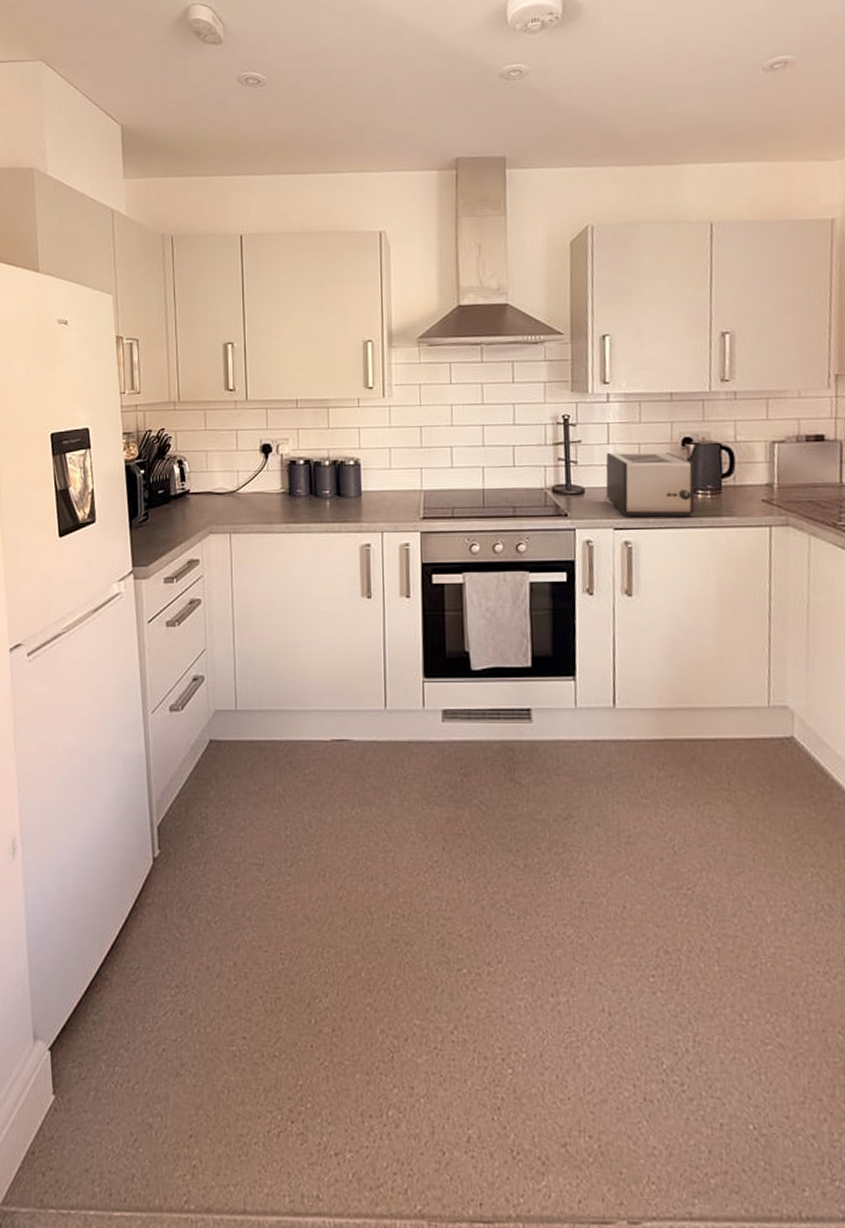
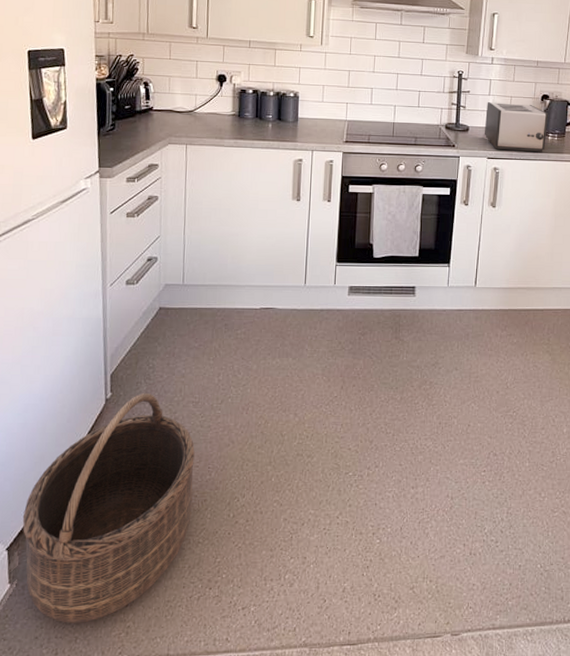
basket: none [65,850,263,1155] -> present [22,392,195,623]

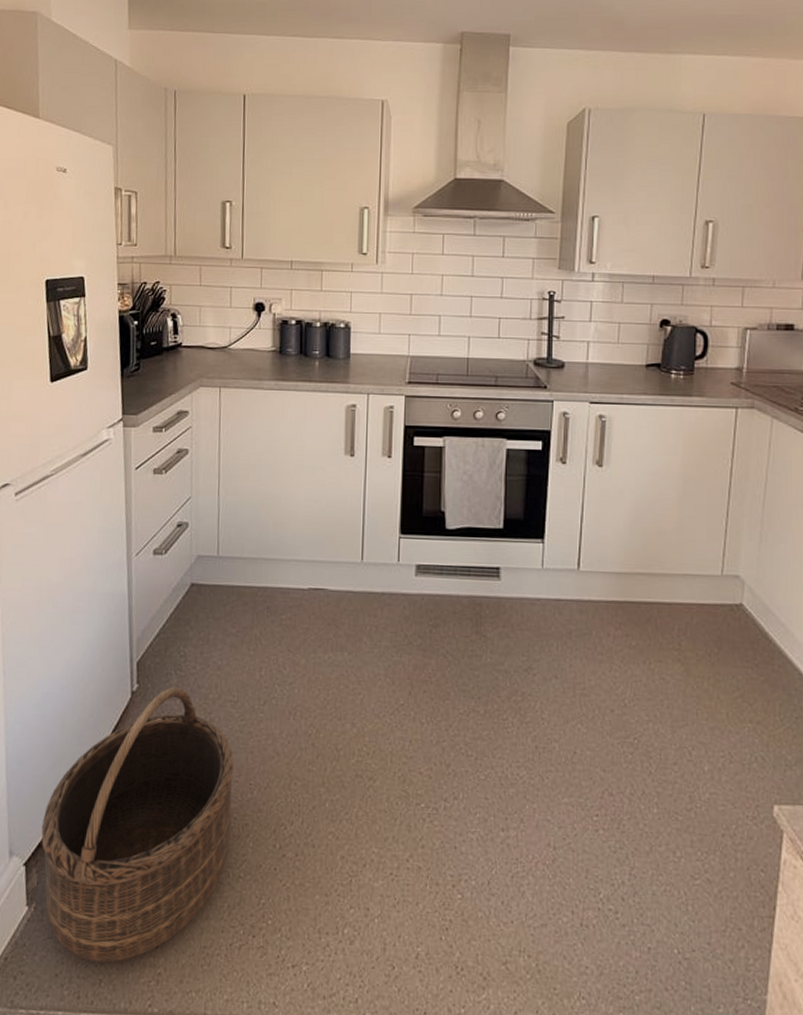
toaster: present [484,101,549,153] -> none [584,329,671,396]

